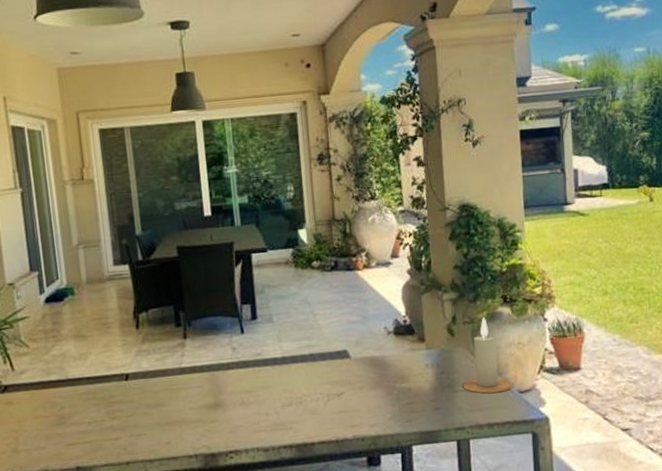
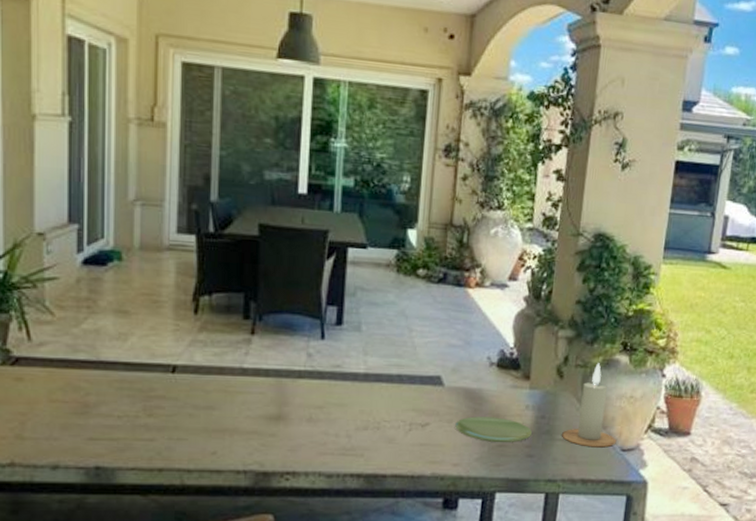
plate: none [366,378,435,402] -> present [455,416,532,442]

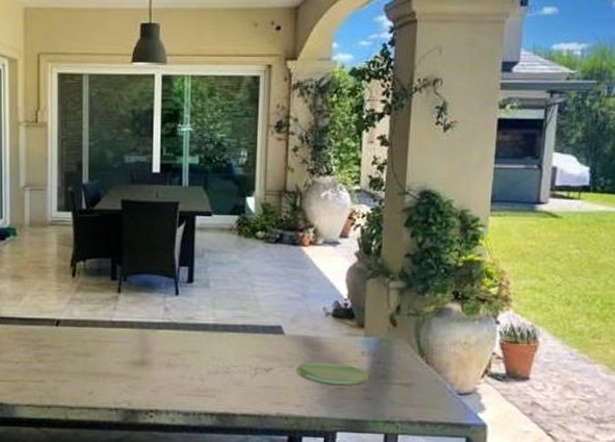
candle: present [562,363,617,448] -> none [398,311,453,392]

